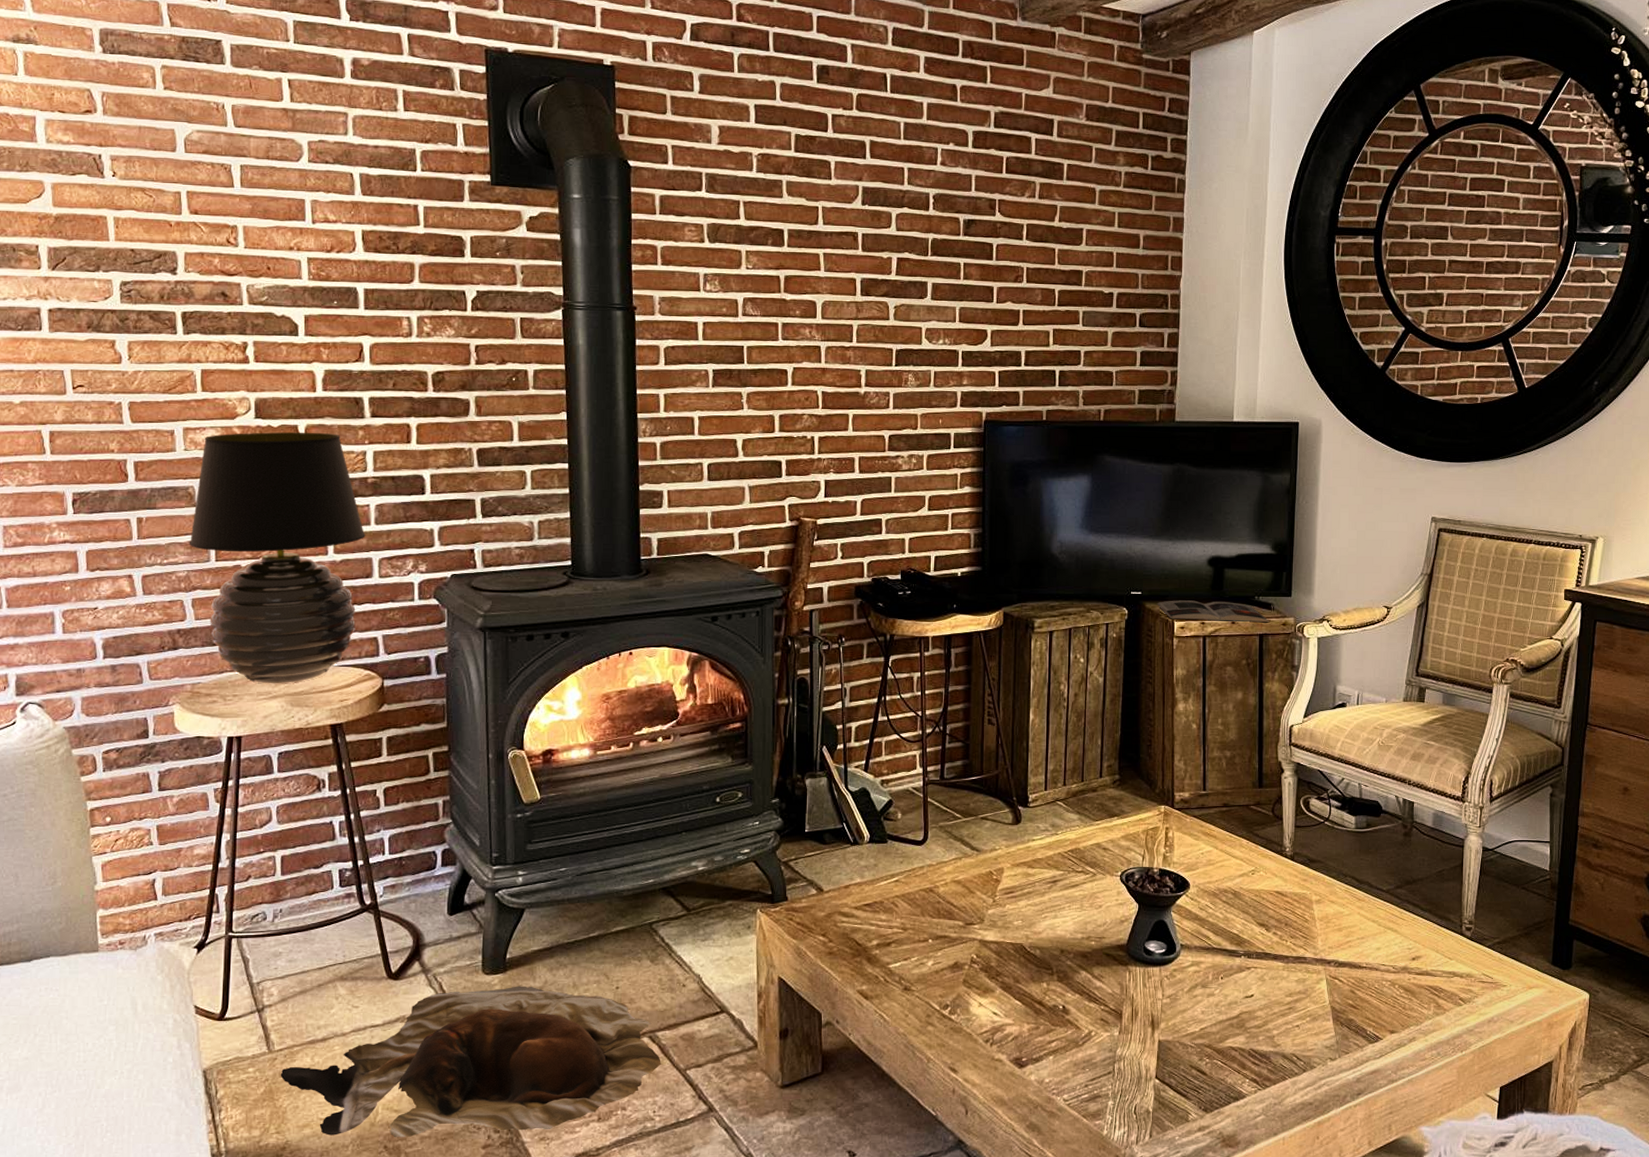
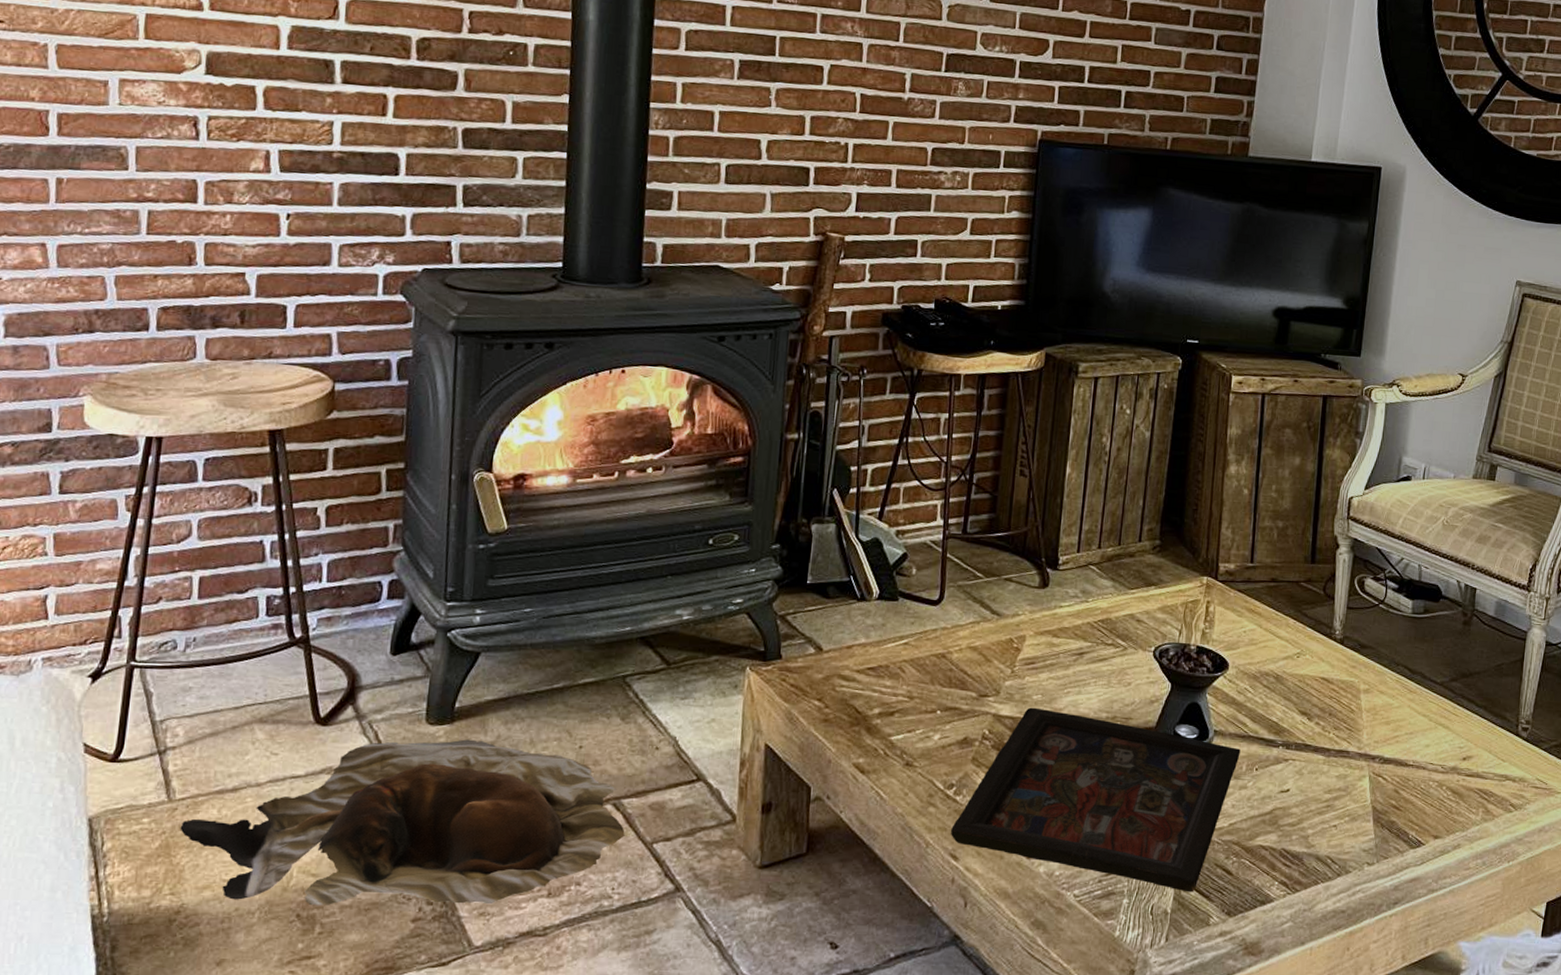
table lamp: present [189,432,366,684] -> none [116,89,326,381]
decorative tray: none [948,932,1206,1092] -> present [950,707,1241,893]
magazine: present [1157,600,1270,623] -> none [1214,352,1335,384]

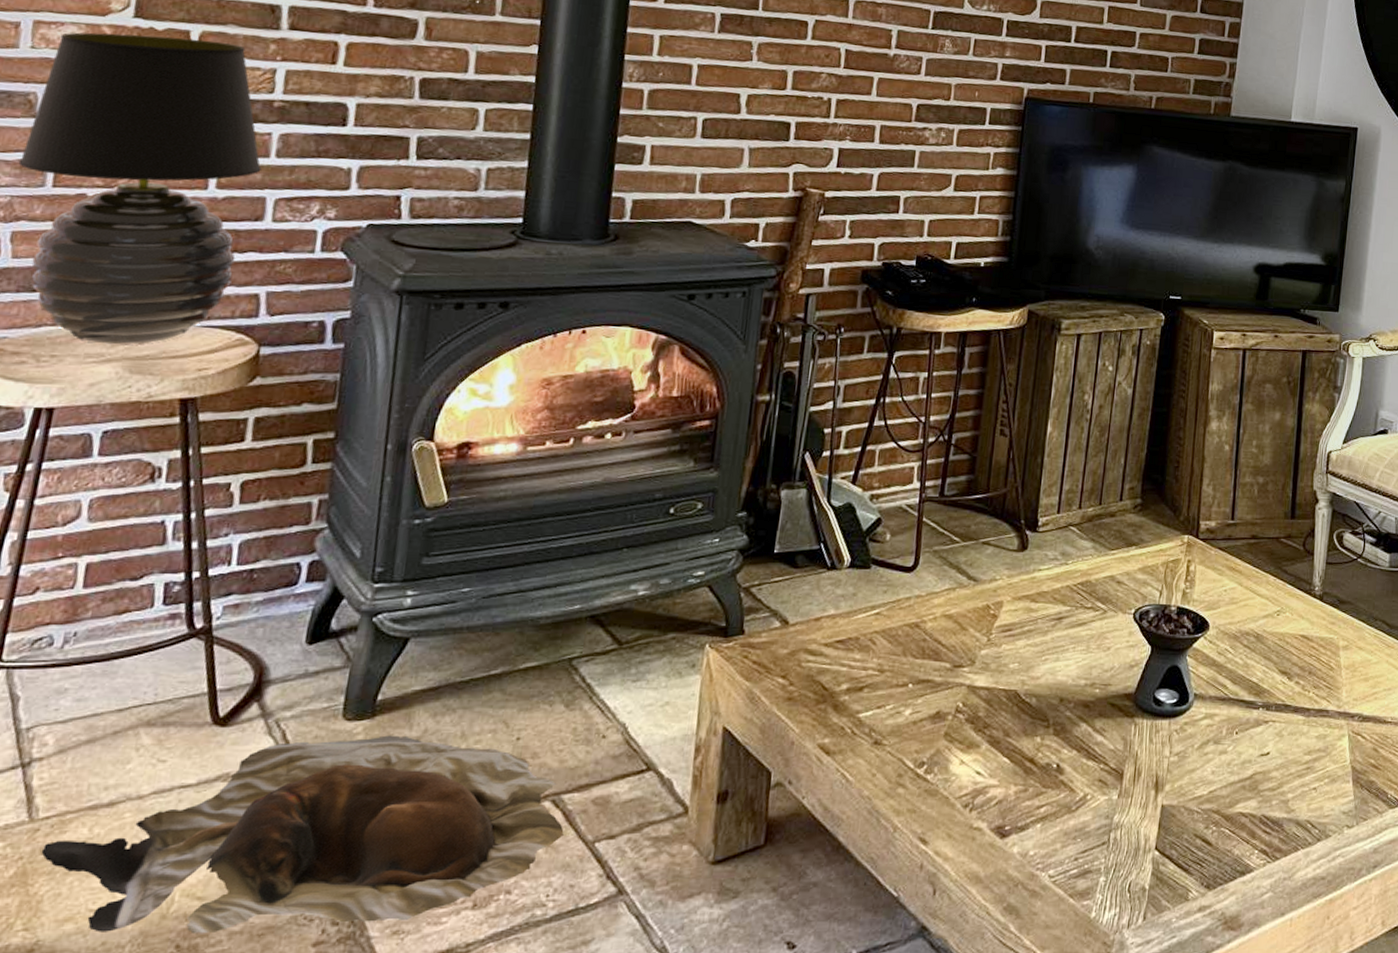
table lamp: none [116,89,326,381] -> present [18,32,262,345]
decorative tray: present [950,707,1241,893] -> none [919,677,1221,866]

